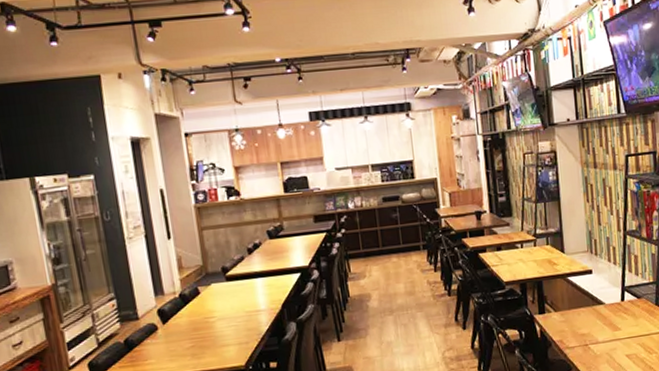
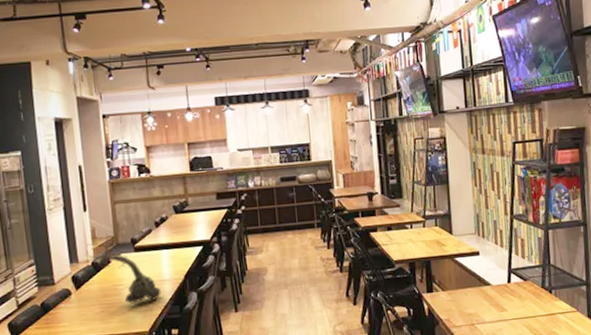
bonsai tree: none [173,262,257,337] -> present [87,233,161,304]

